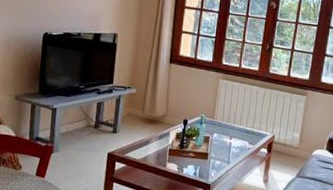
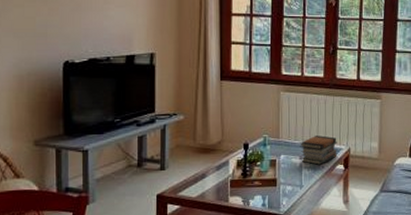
book stack: none [231,120,264,146] -> present [300,135,337,165]

